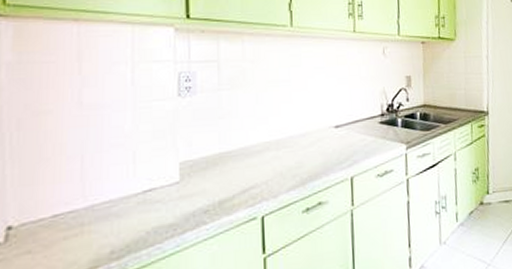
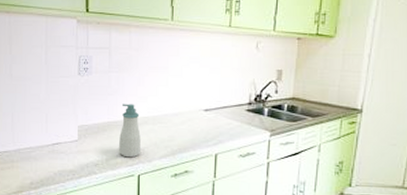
soap bottle: none [235,127,263,196] -> present [119,103,141,158]

